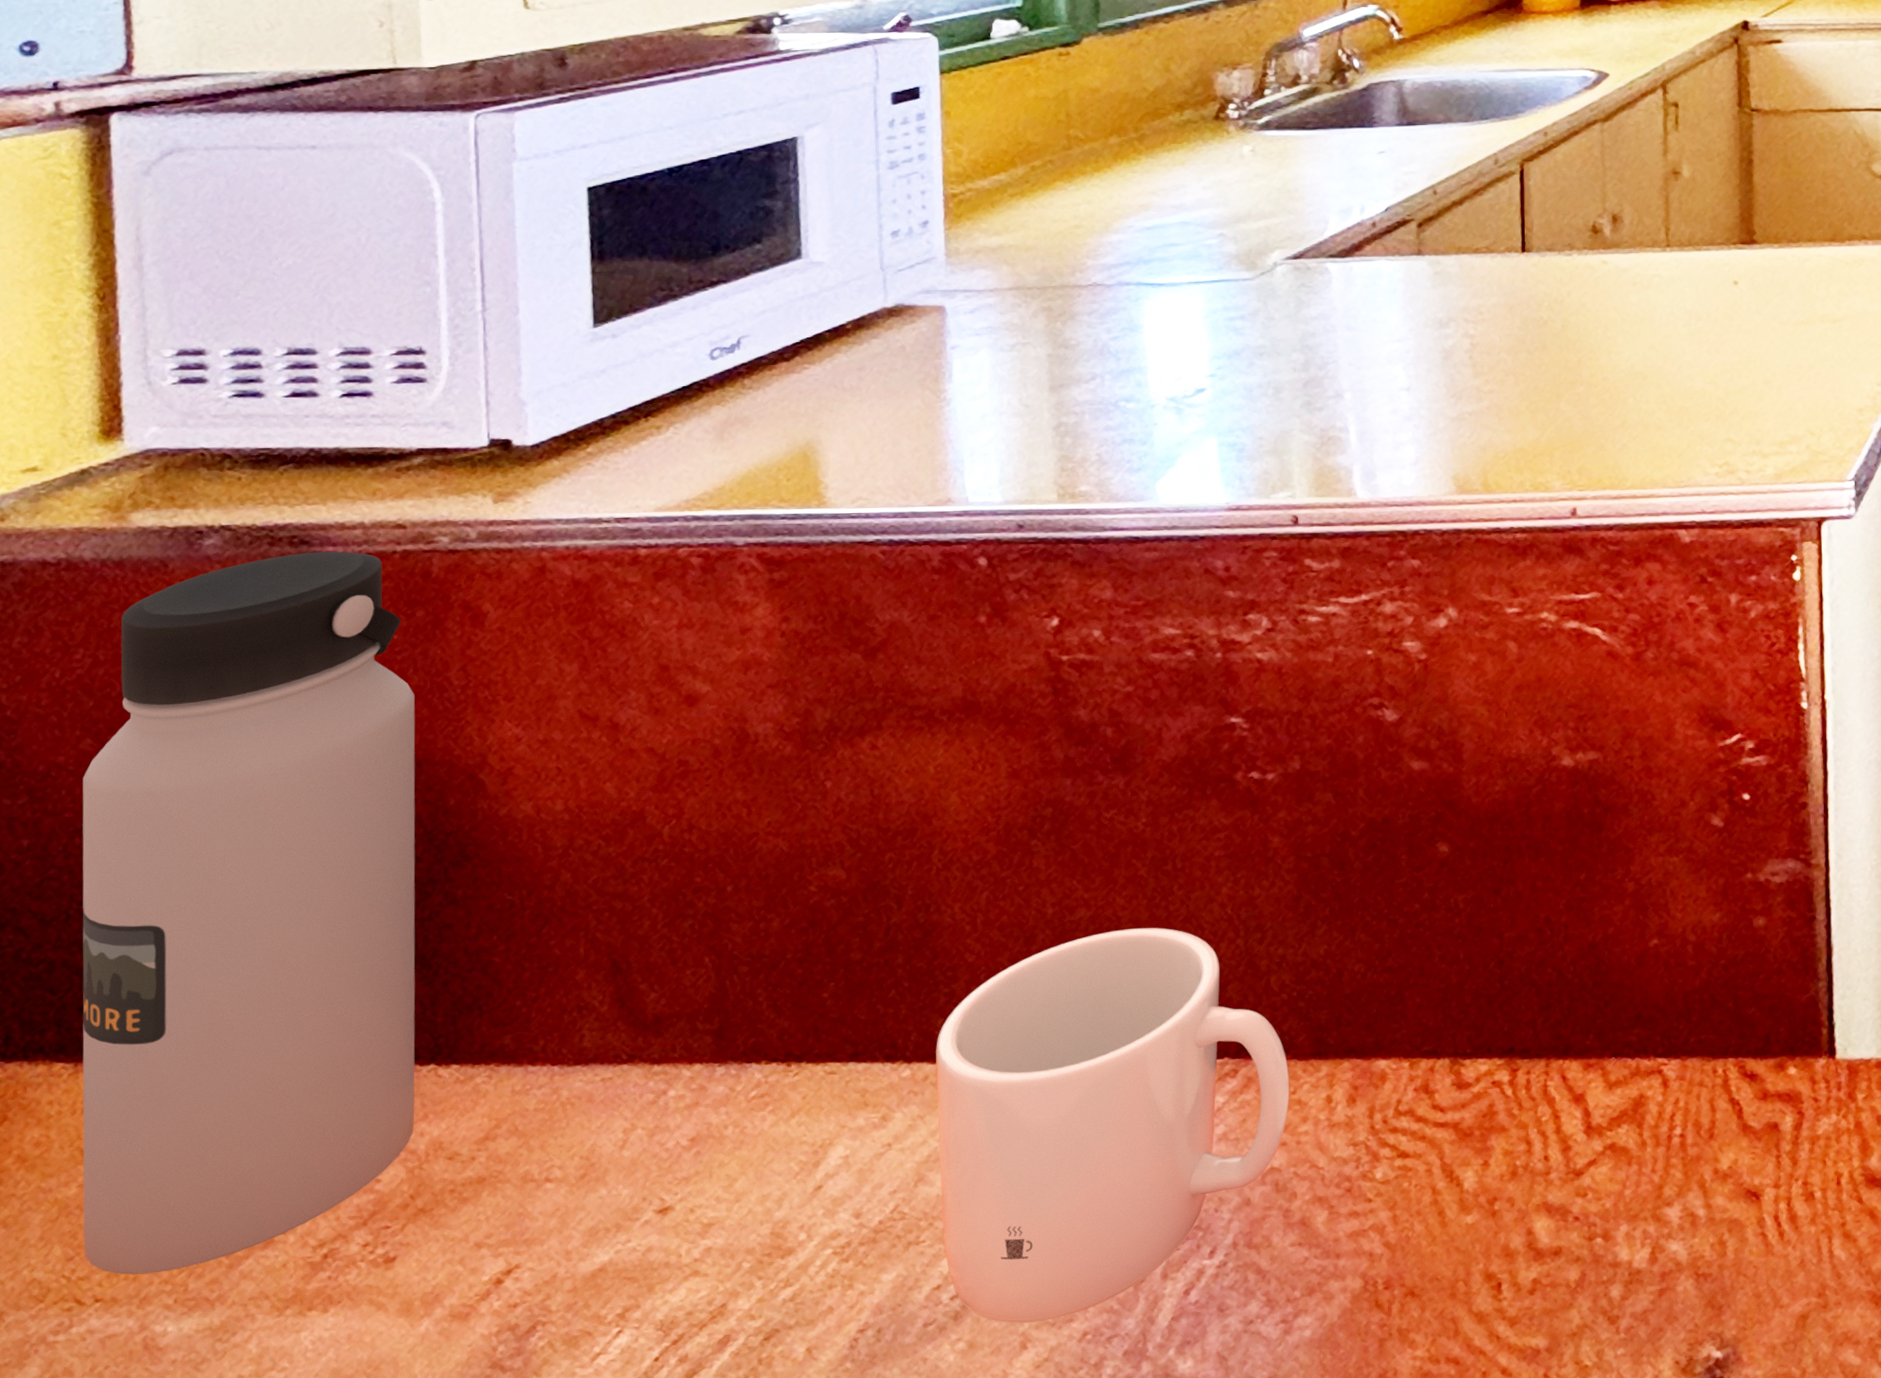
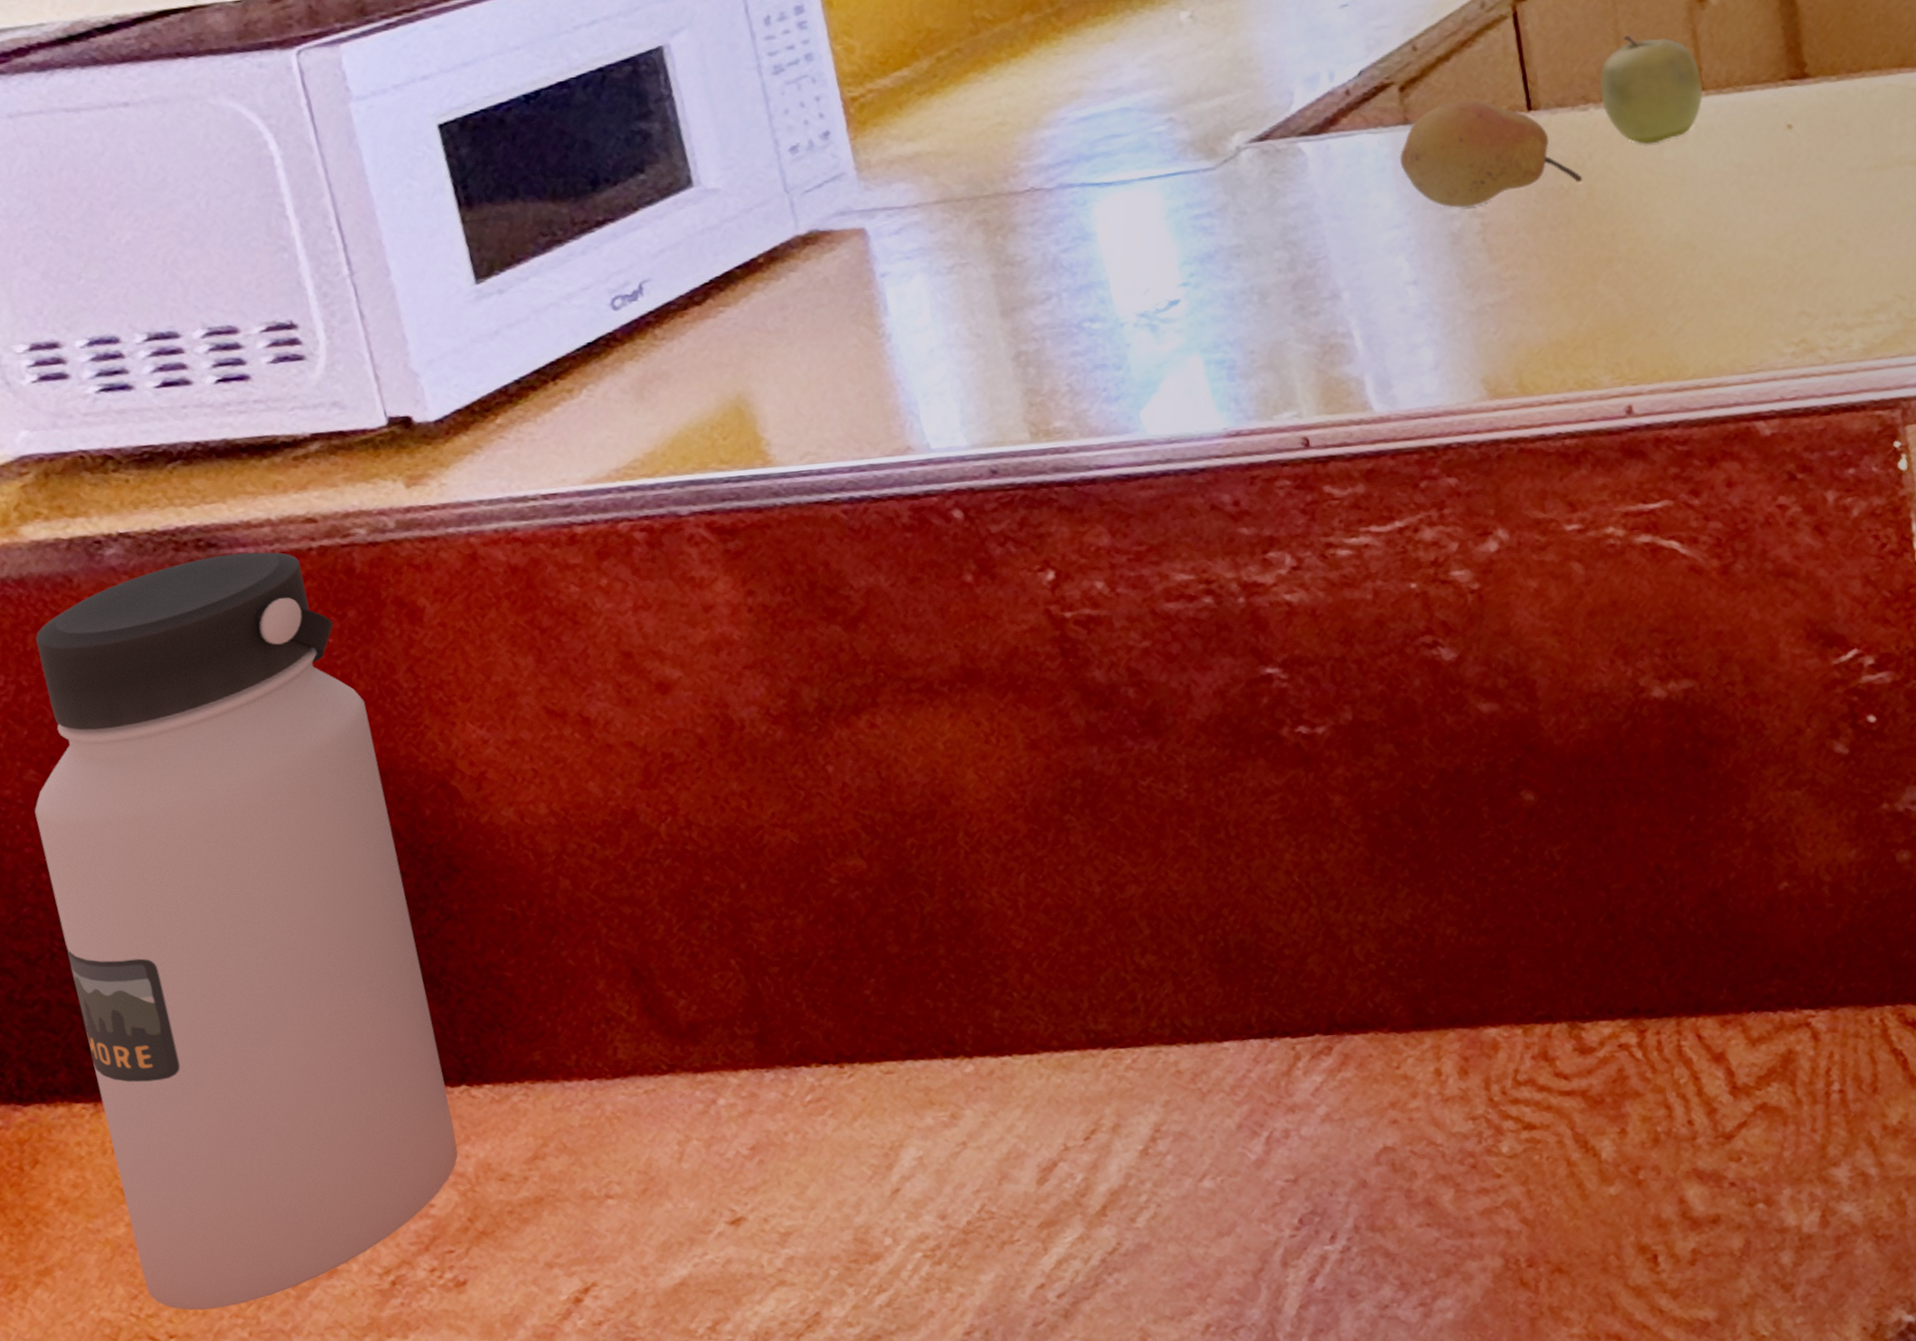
mug: present [936,927,1290,1323] -> none [996,900,1395,1319]
fruit: none [1409,238,1559,328] -> present [1399,99,1582,208]
fruit: none [1584,196,1668,288] -> present [1599,34,1703,145]

